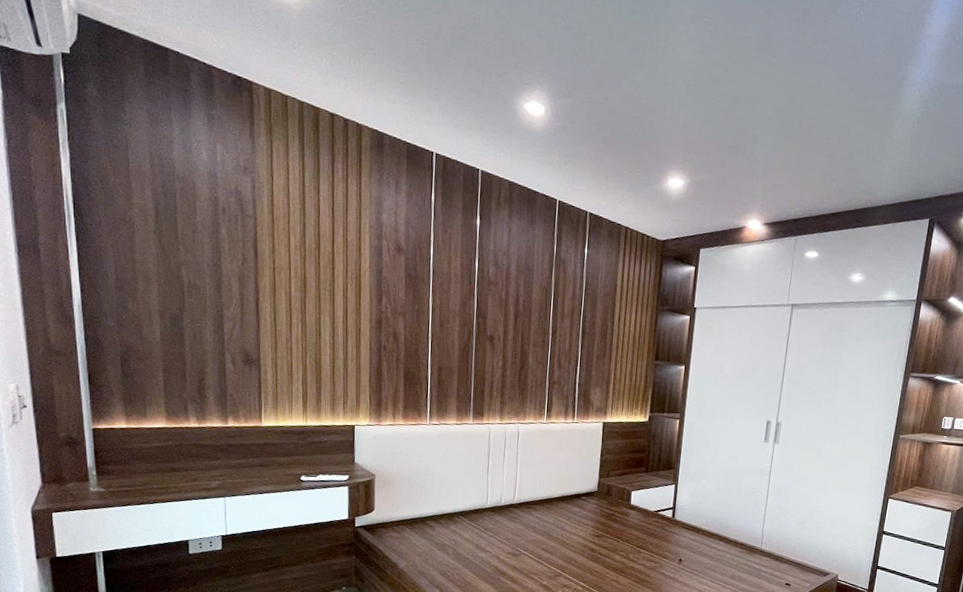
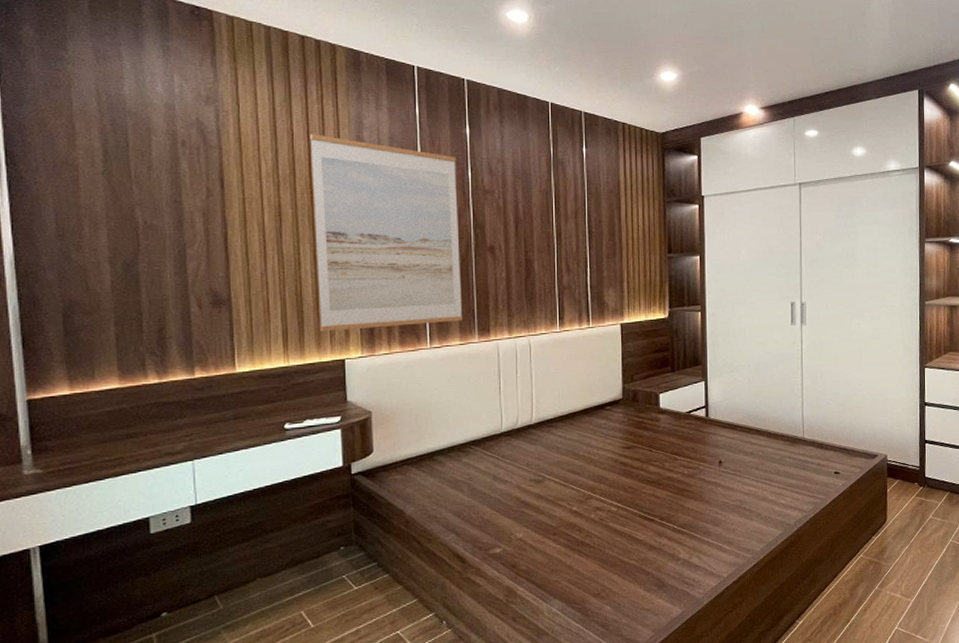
wall art: none [334,212,466,403] -> present [310,134,463,332]

